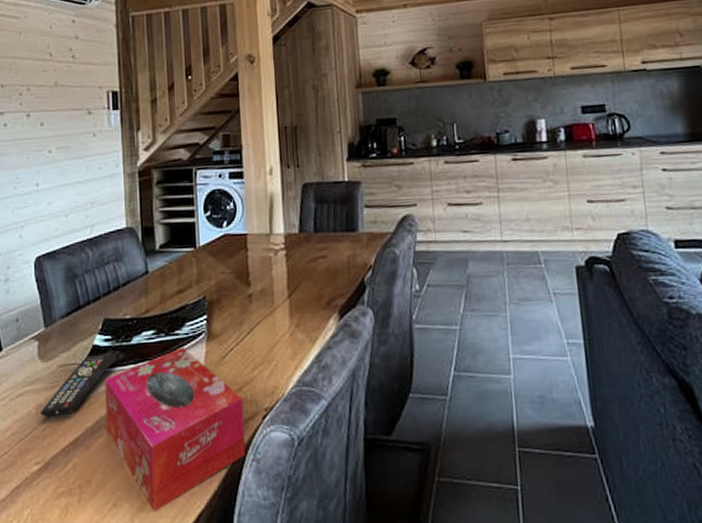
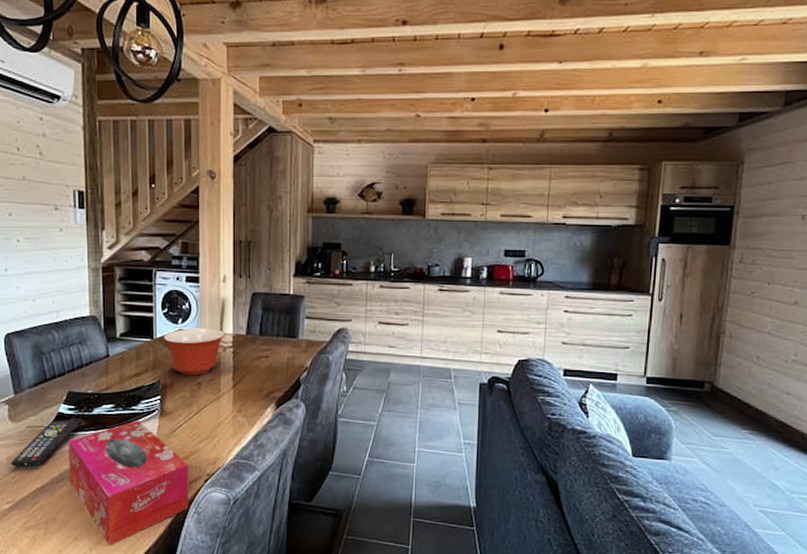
mixing bowl: none [207,229,276,288] -> present [163,328,225,375]

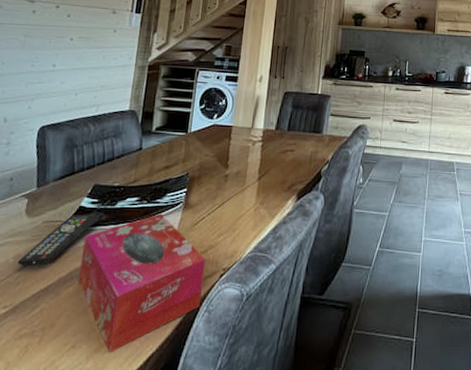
mixing bowl: present [163,328,225,375] -> none [197,123,256,168]

